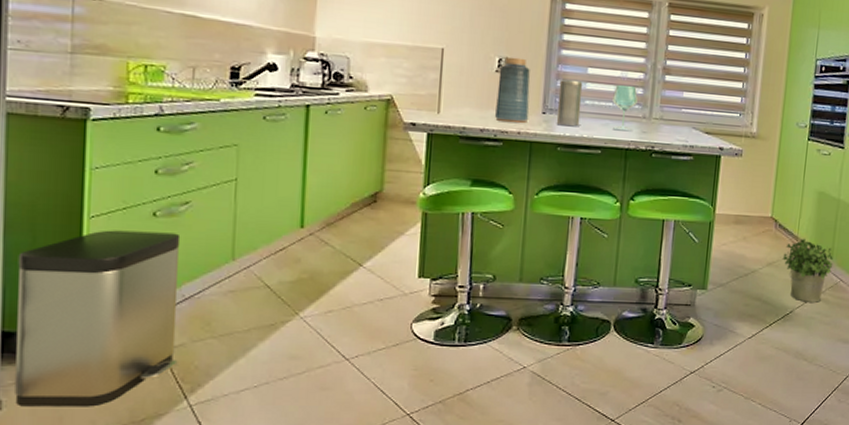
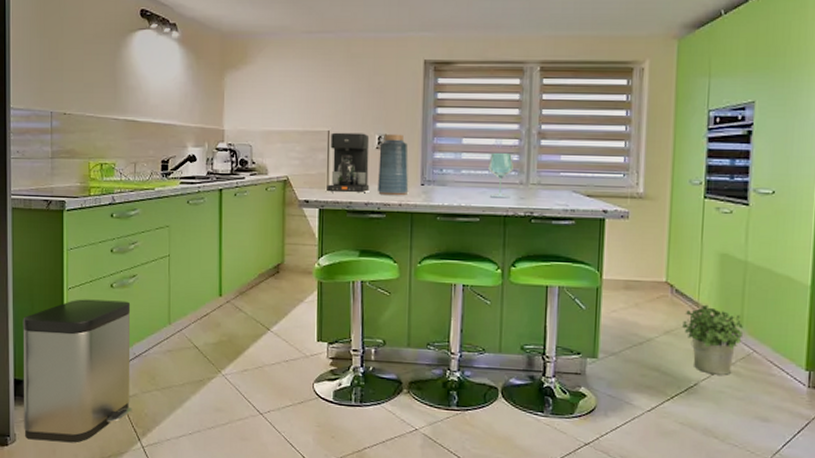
coffee maker: none [437,50,489,119] -> present [327,132,370,193]
canister: present [556,80,583,127] -> none [434,152,459,197]

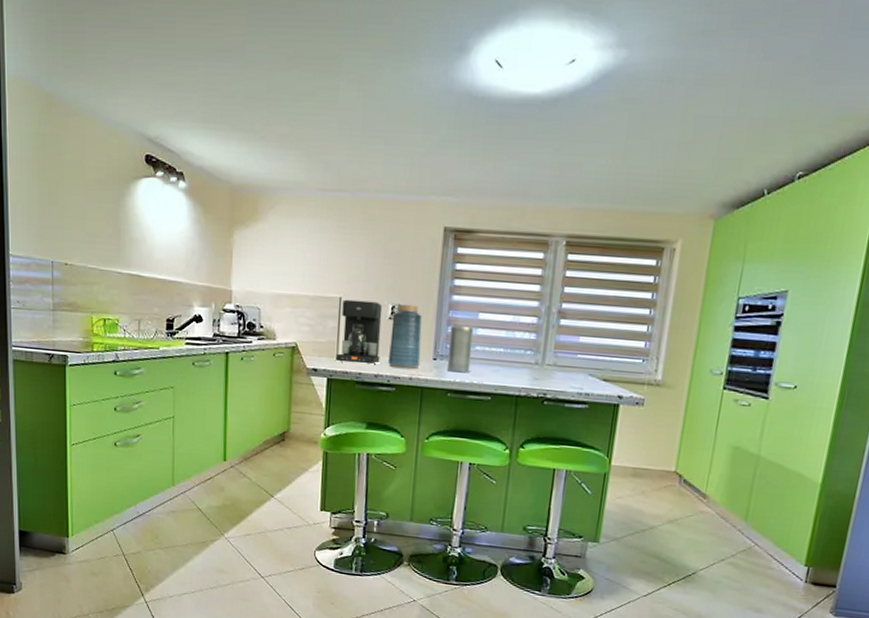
pedal bin: present [23,299,133,443] -> none [26,455,136,594]
canister: none [434,152,459,197] -> present [446,326,474,373]
wine glass: present [488,152,513,199] -> none [503,330,530,378]
potted plant: present [682,304,744,375] -> none [687,496,748,566]

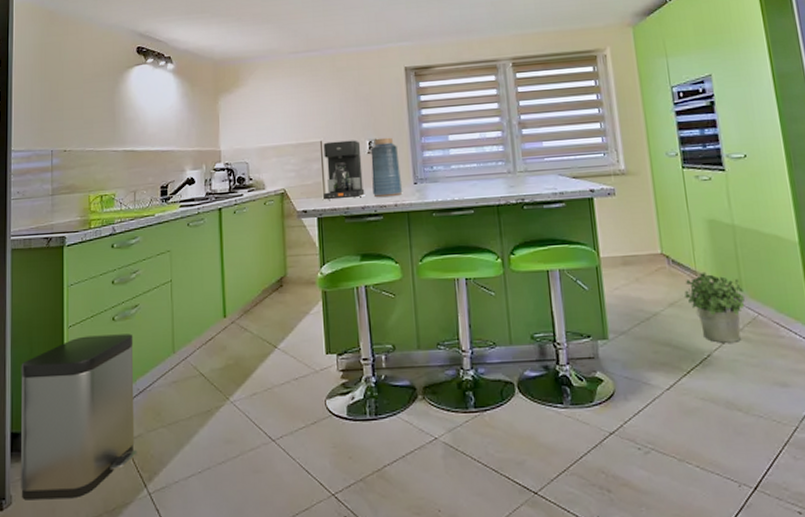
pedal bin: none [26,455,136,594] -> present [21,333,138,500]
canister: present [446,326,474,373] -> none [425,149,450,193]
potted plant: none [687,496,748,566] -> present [684,271,746,343]

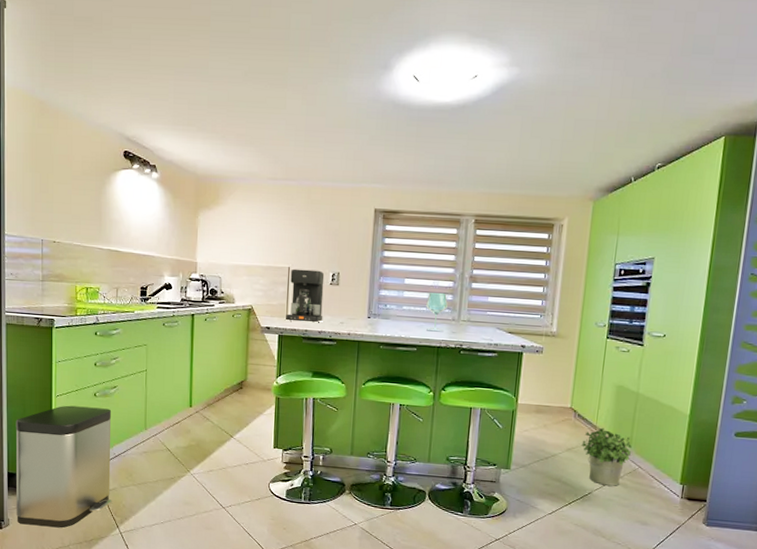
vase: present [370,137,403,198] -> none [329,272,358,326]
wine glass: none [476,144,501,189] -> present [426,292,448,332]

